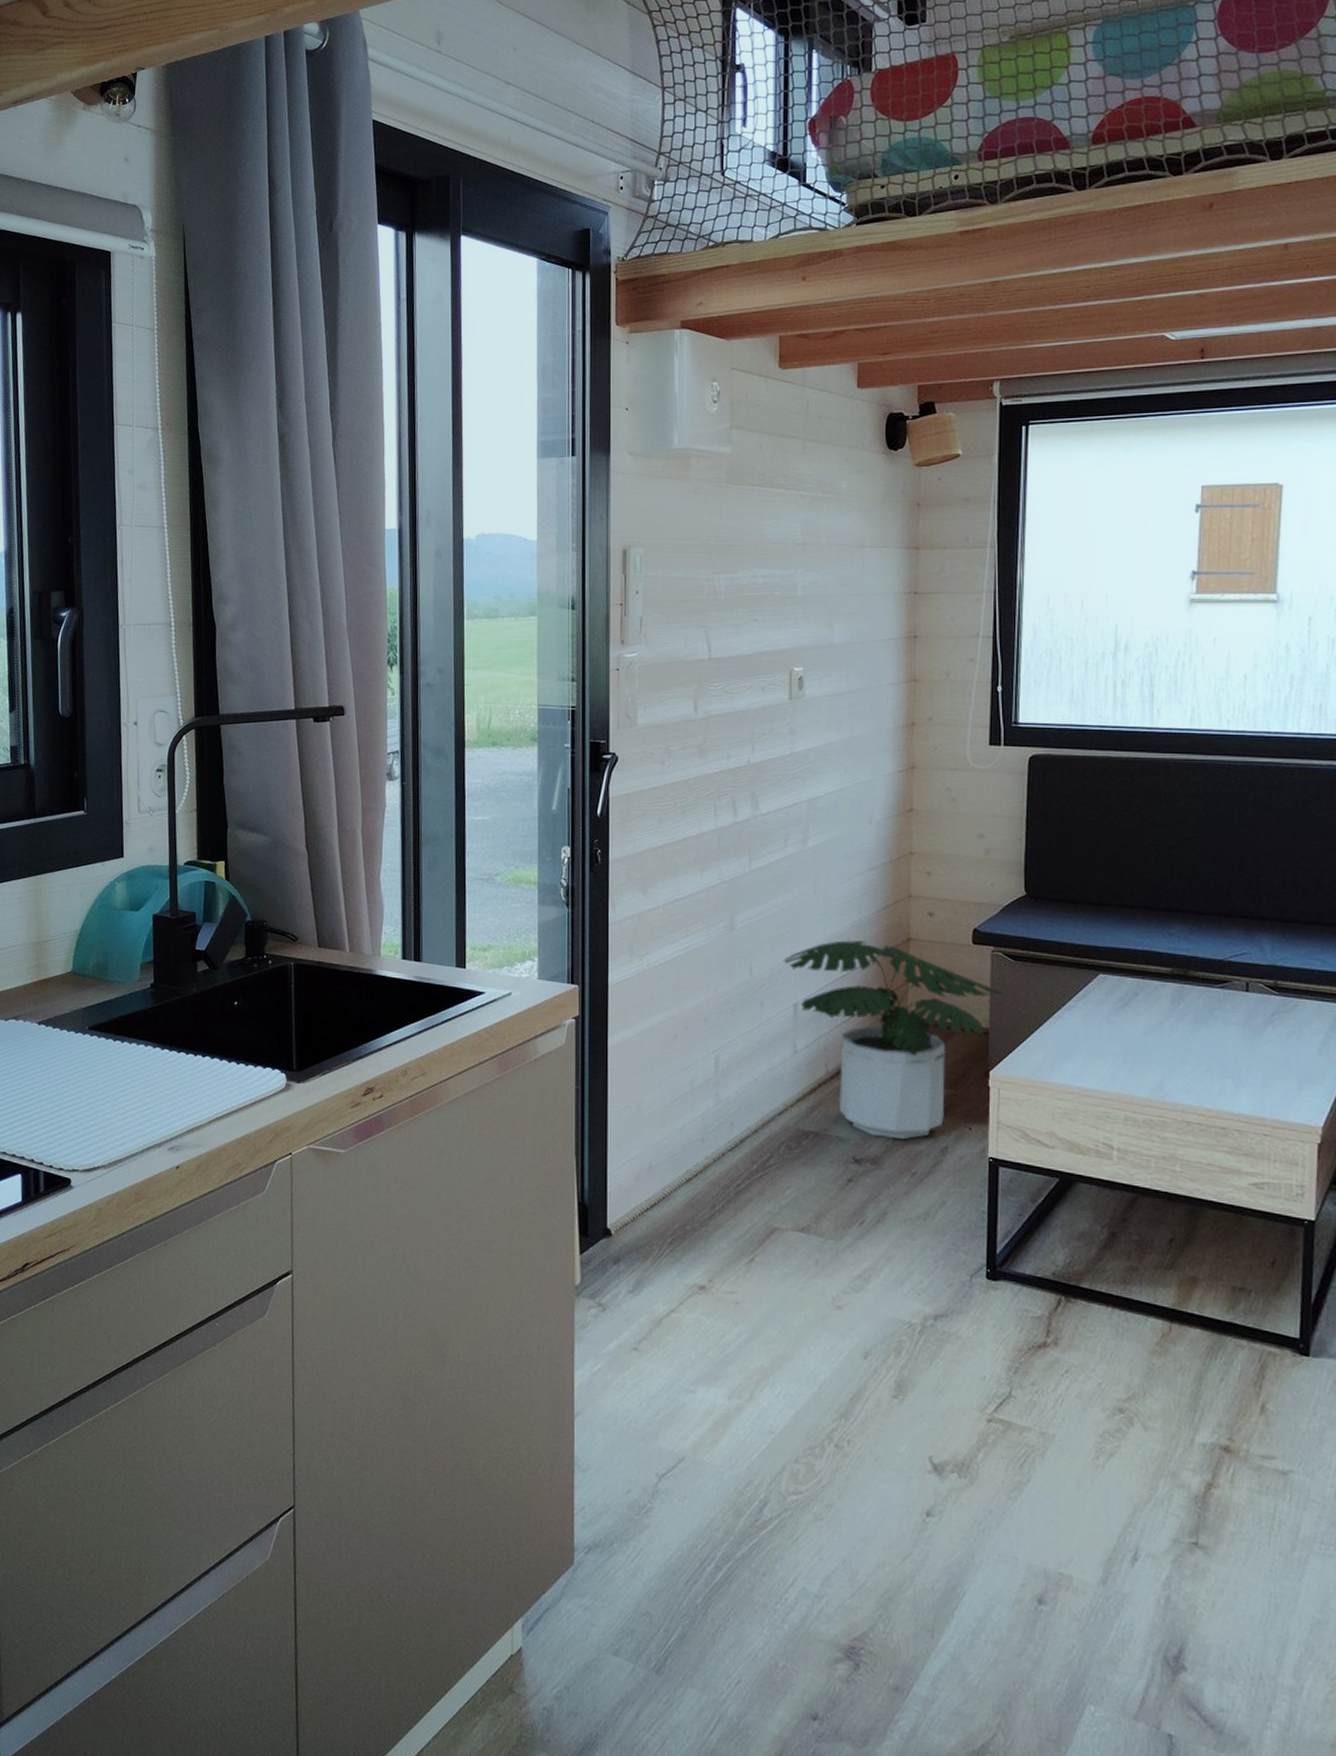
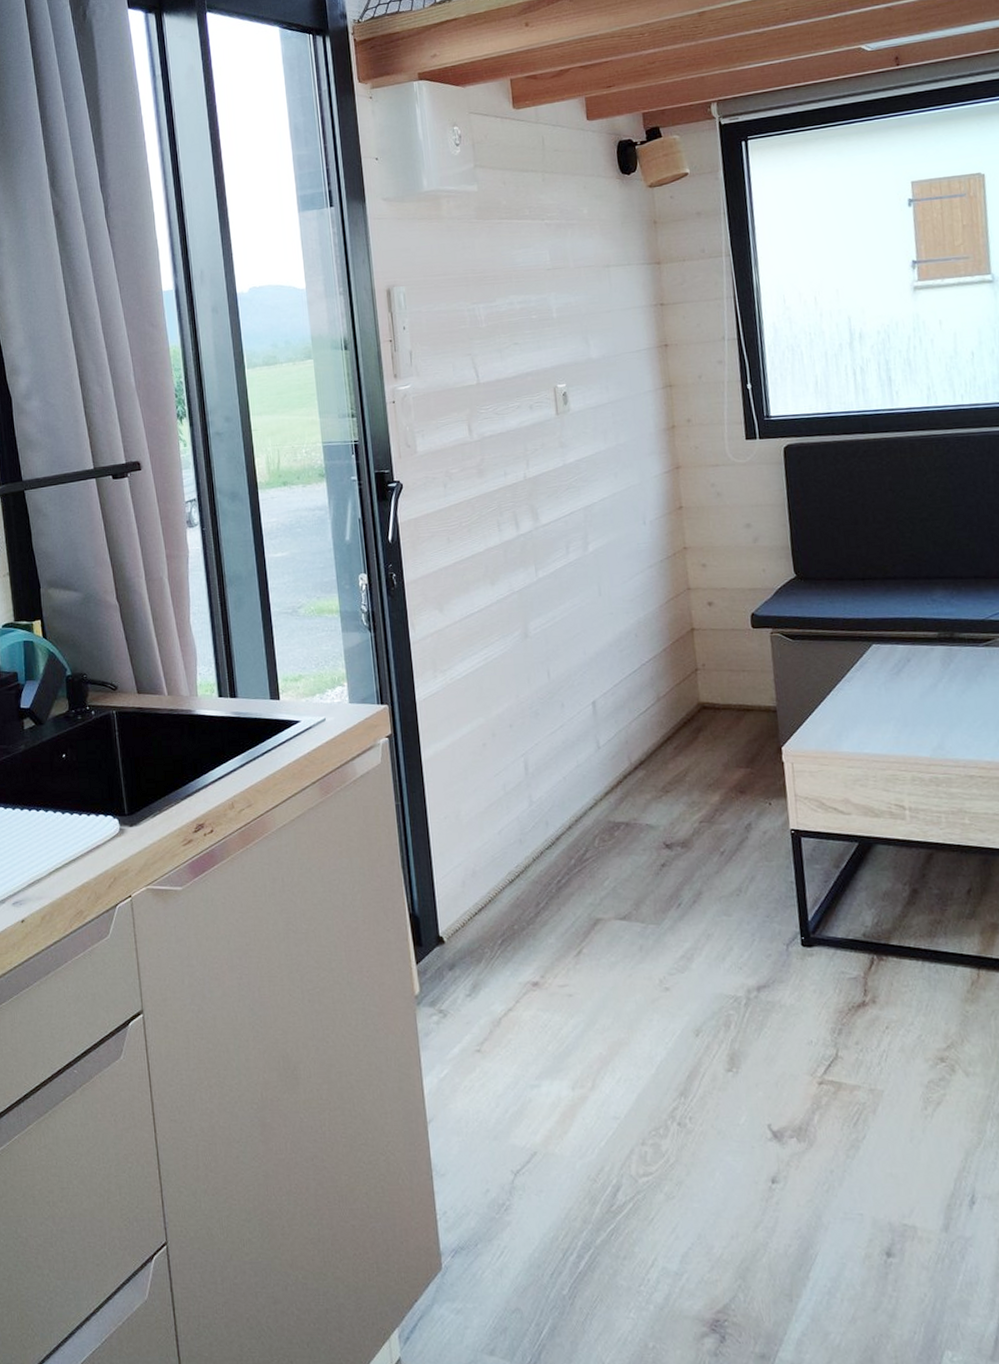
potted plant: present [783,940,1005,1140] -> none [577,635,787,821]

